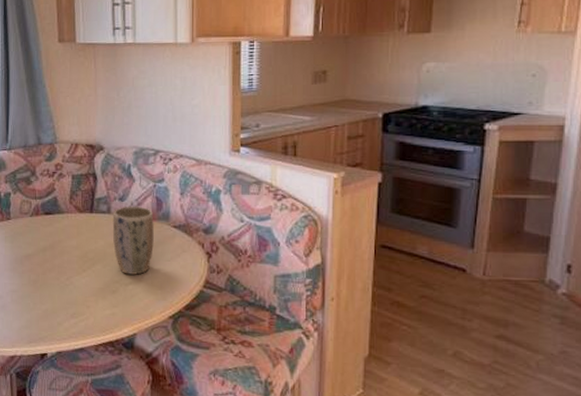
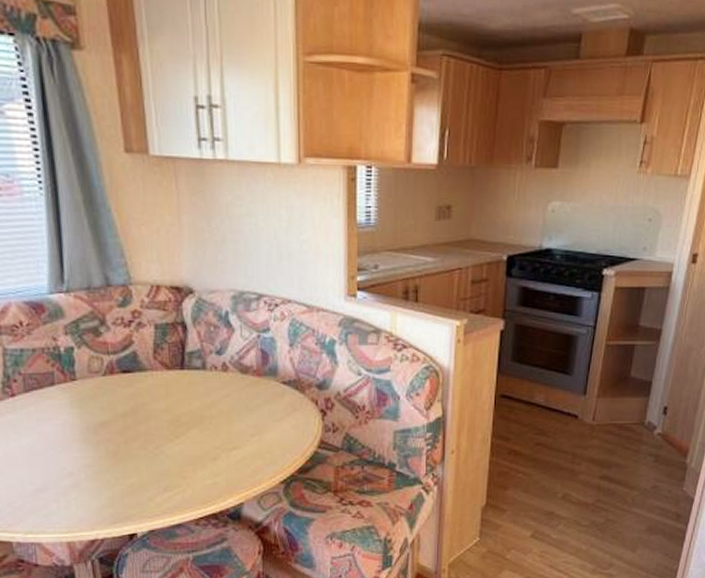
plant pot: present [112,206,154,275] -> none [209,360,260,439]

